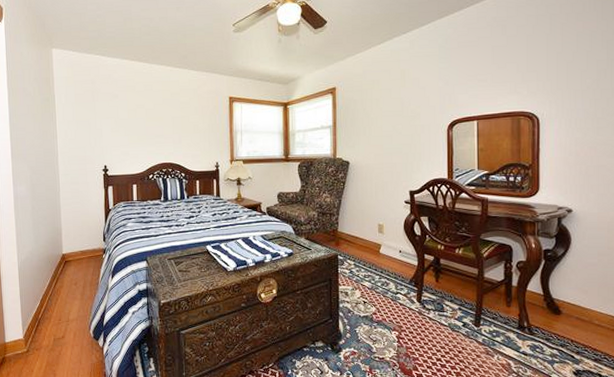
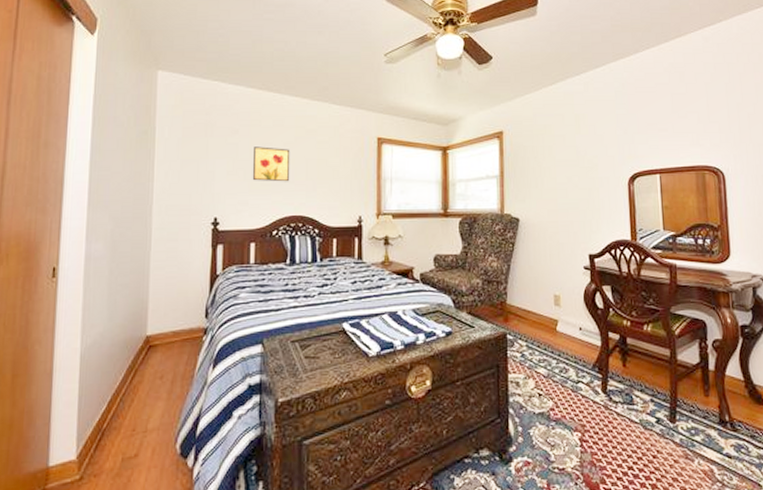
wall art: none [130,108,160,136] -> present [252,146,290,182]

